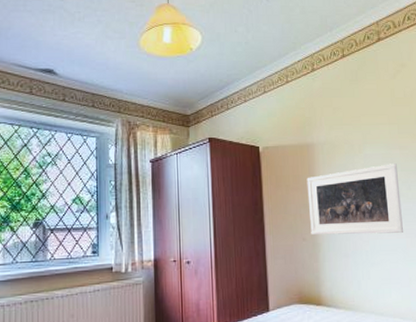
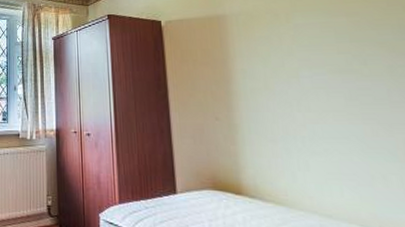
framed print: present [306,163,403,235] -> none [218,33,358,119]

